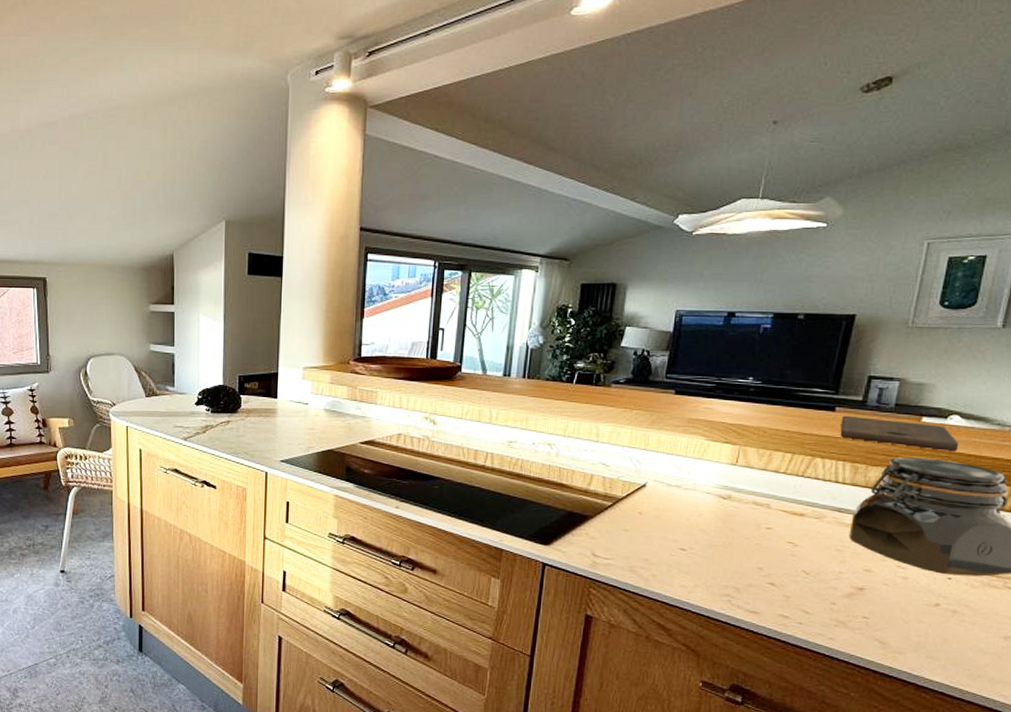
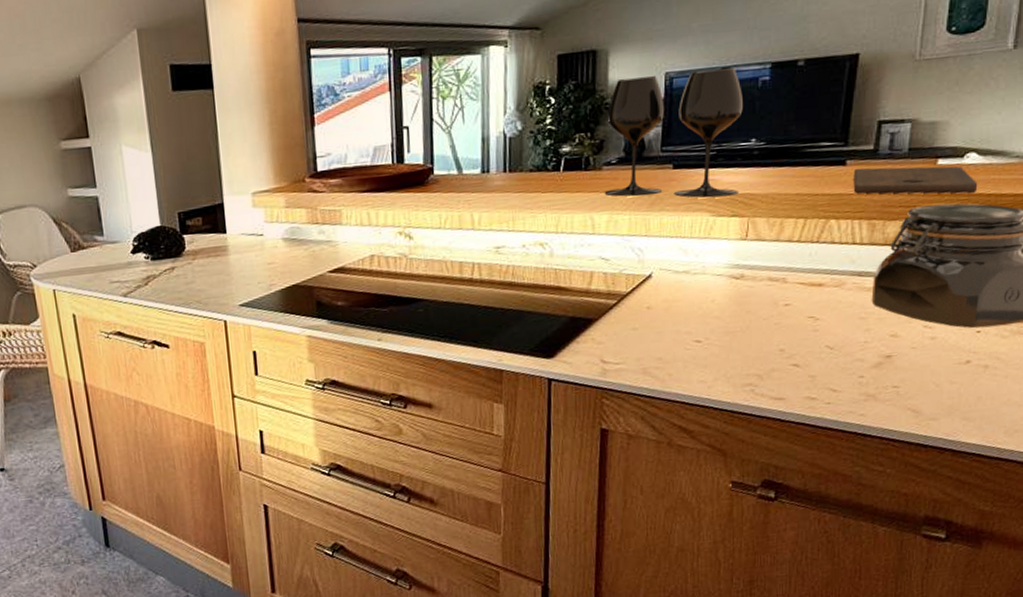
wine glass: none [611,311,745,425] -> present [605,67,743,199]

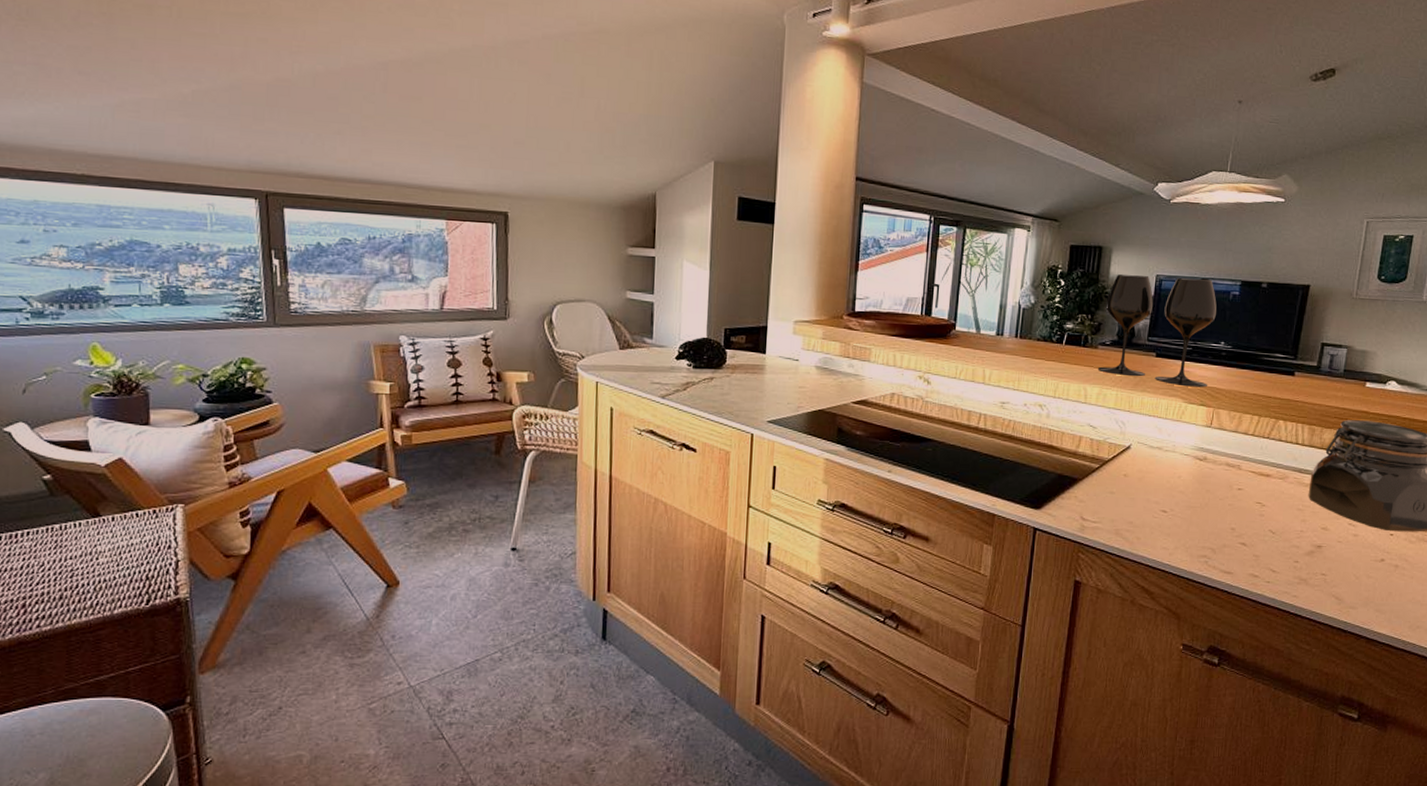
cutting board: present [853,166,978,194] -> none [1299,380,1396,414]

